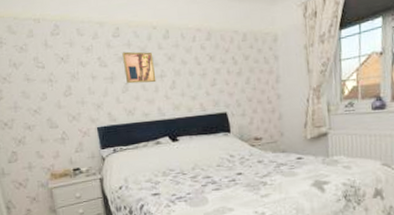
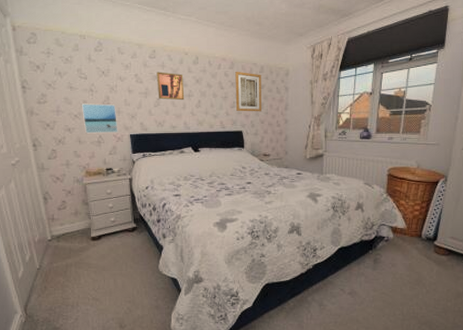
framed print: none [40,94,84,131] -> present [81,103,118,134]
wall art: none [213,42,248,90] -> present [235,71,261,112]

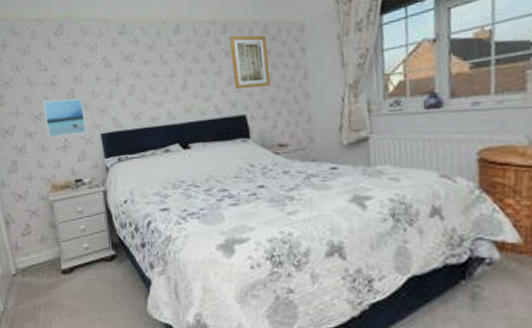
wall art: present [156,72,185,101] -> none [128,49,166,86]

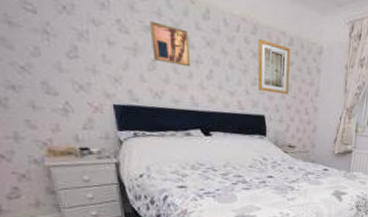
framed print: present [42,98,87,138] -> none [30,50,95,100]
wall art: none [128,49,166,86] -> present [150,21,191,67]

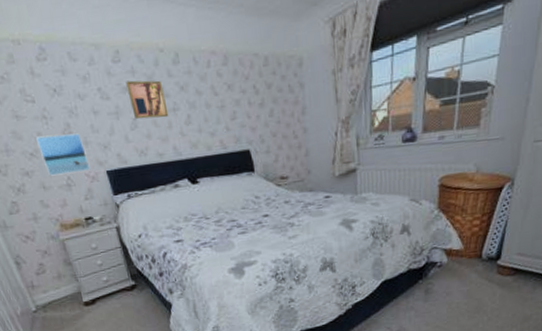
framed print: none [30,50,95,100] -> present [35,133,91,176]
wall art: present [257,38,290,95] -> none [231,67,272,124]

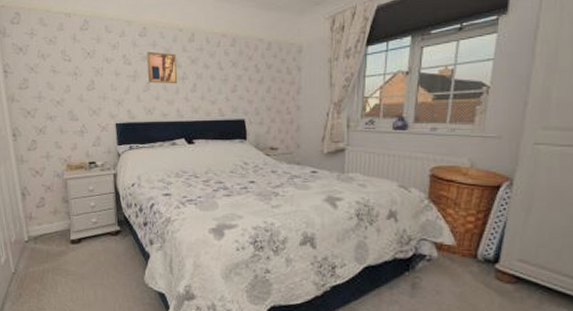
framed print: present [35,133,91,176] -> none [64,88,103,122]

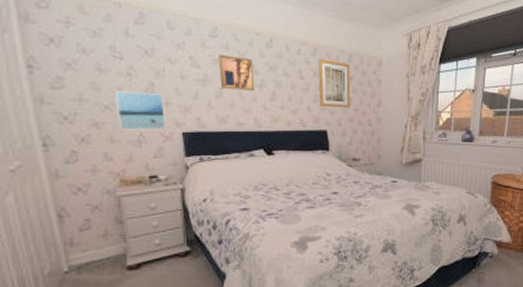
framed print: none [64,88,103,122] -> present [114,91,166,131]
wall art: none [237,48,268,97] -> present [318,58,350,108]

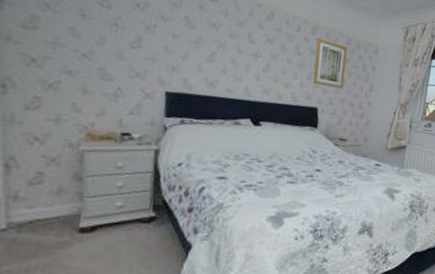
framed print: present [114,91,166,131] -> none [95,40,150,86]
wall art: present [219,54,255,92] -> none [214,19,252,60]

